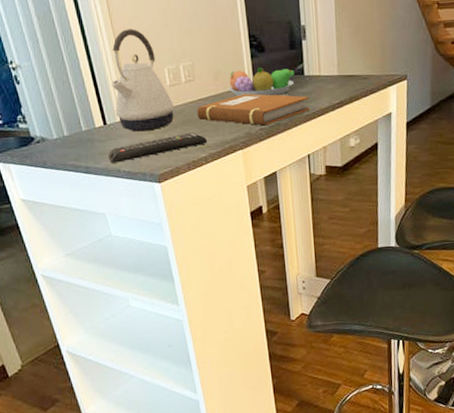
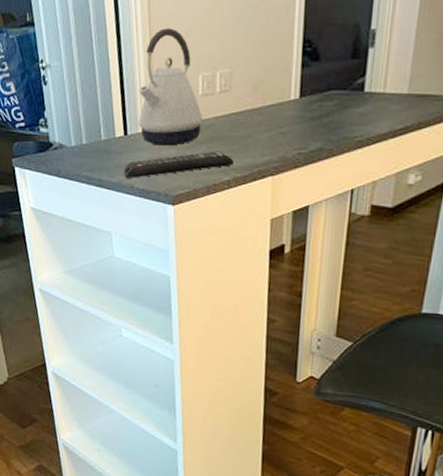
notebook: present [197,93,310,126] -> none [227,110,366,150]
fruit bowl: present [228,68,294,97] -> none [268,80,352,115]

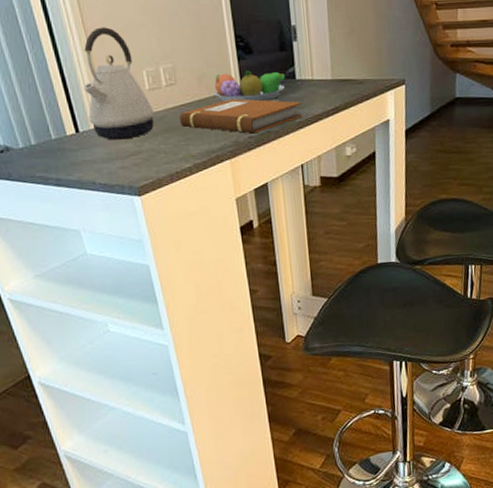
remote control: present [123,151,233,178] -> none [81,141,191,175]
notebook: none [227,110,366,150] -> present [179,99,303,134]
fruit bowl: none [268,80,352,115] -> present [214,71,285,102]

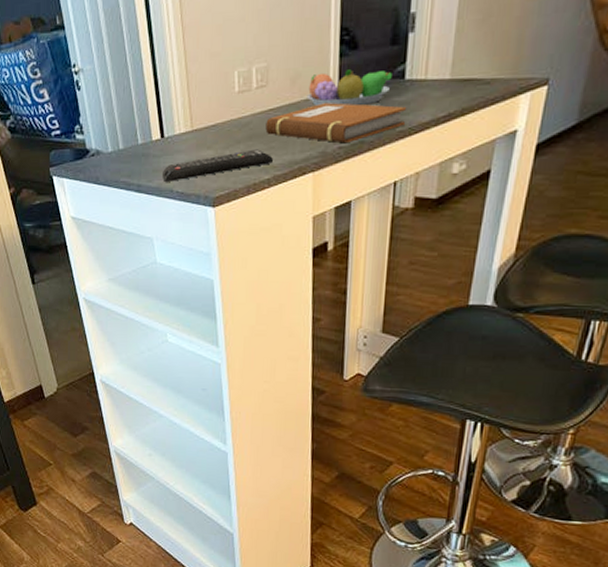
remote control: none [81,141,191,175] -> present [161,149,273,182]
kettle: present [83,27,154,140] -> none [173,23,240,147]

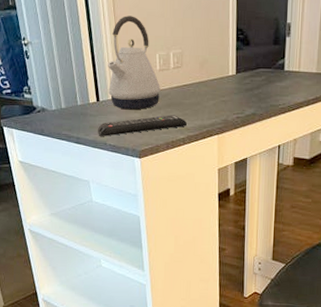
kettle: none [173,23,240,147] -> present [107,16,161,110]
notebook: present [265,103,407,144] -> none [181,83,286,115]
fruit bowl: present [307,69,392,107] -> none [212,60,275,88]

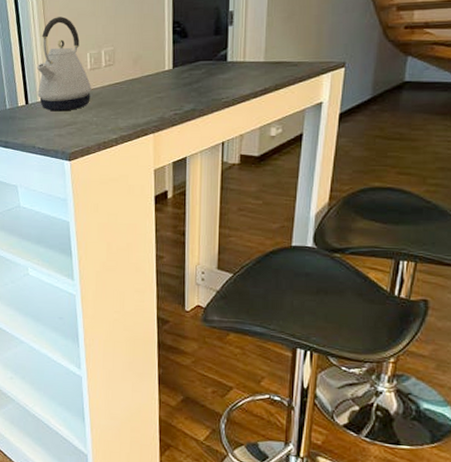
remote control: present [97,115,187,136] -> none [25,114,119,139]

